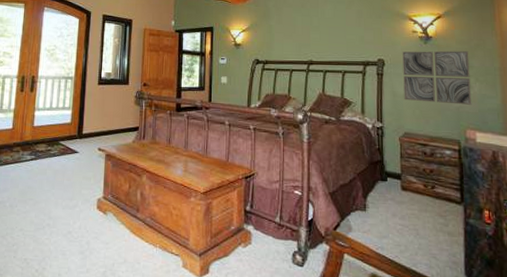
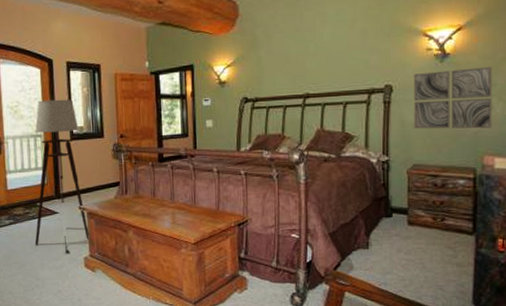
floor lamp: none [52,46,107,194] -> present [34,99,90,253]

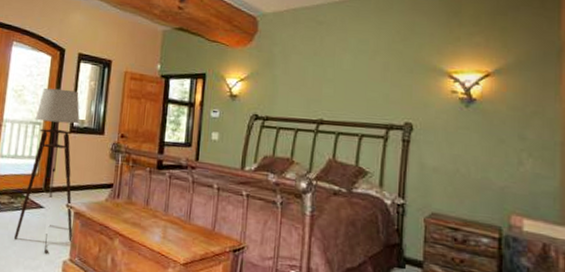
wall art: present [414,67,492,129] -> none [434,115,522,185]

